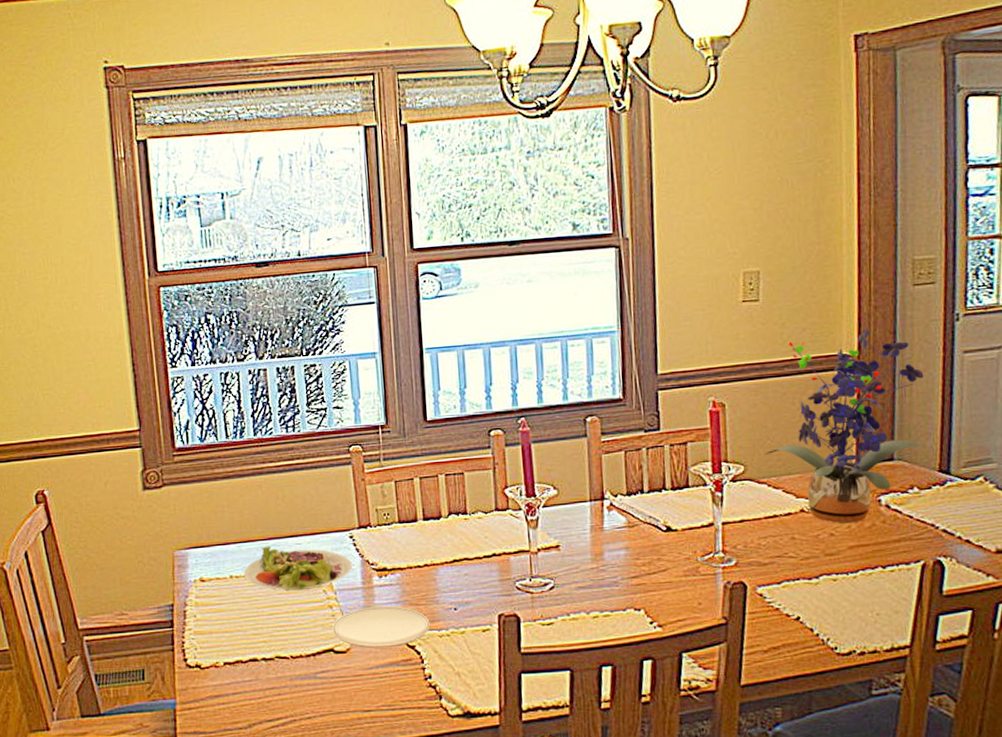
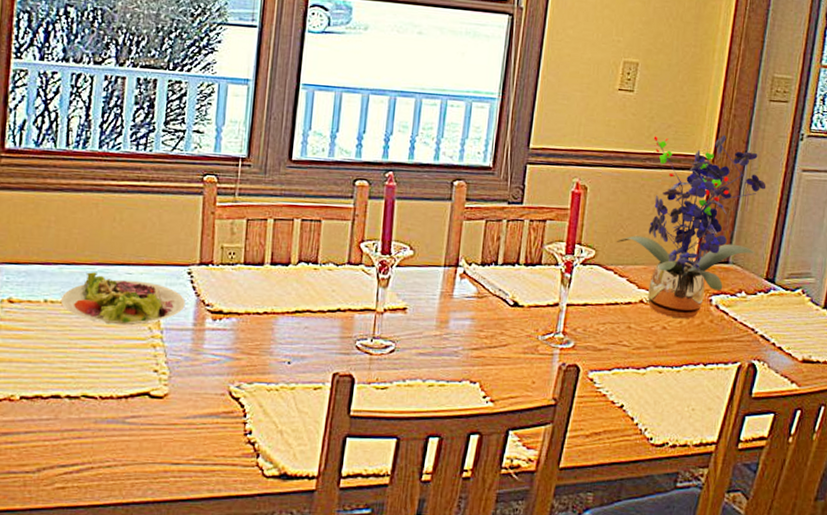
plate: present [332,605,430,649] -> none [151,351,260,398]

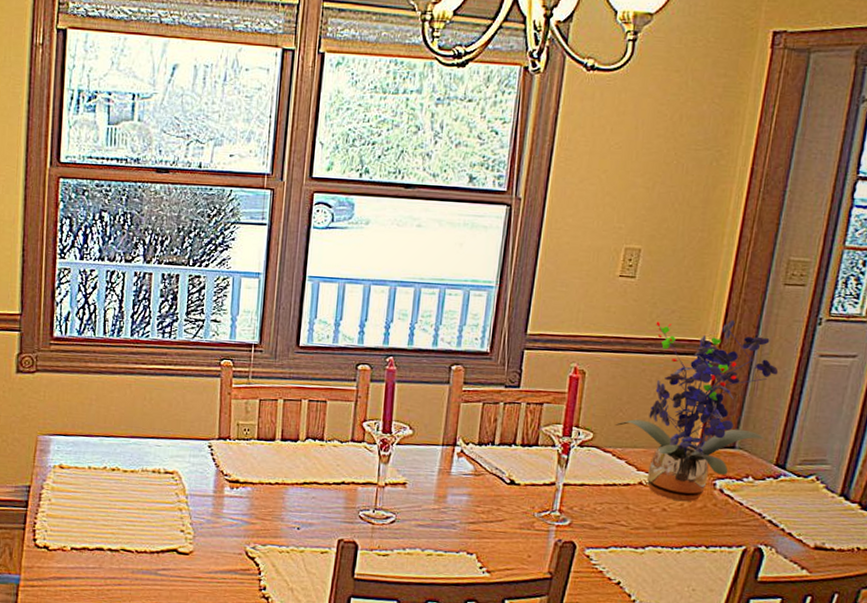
salad plate: present [60,272,186,326] -> none [101,444,207,491]

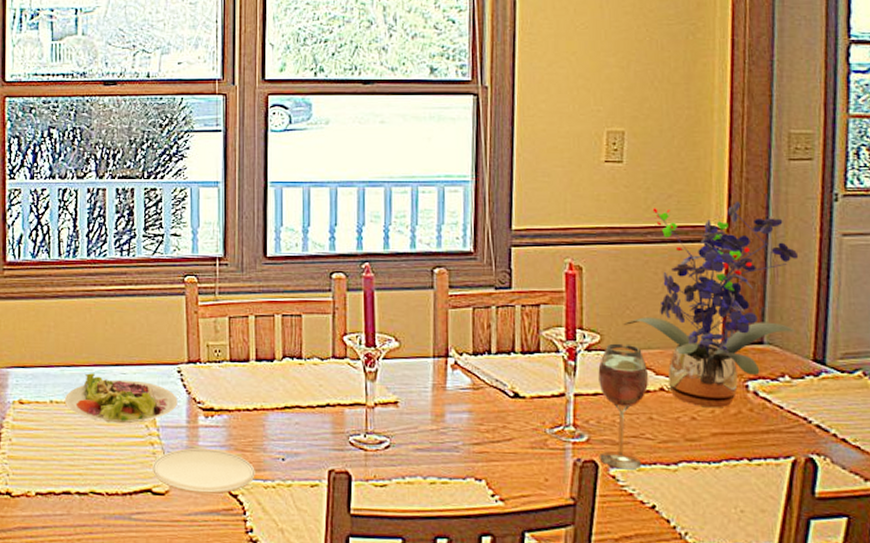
salad plate: none [101,444,207,491] -> present [64,373,178,424]
plate: none [178,515,272,556] -> present [151,448,255,495]
wineglass: none [578,441,631,551] -> present [598,343,648,470]

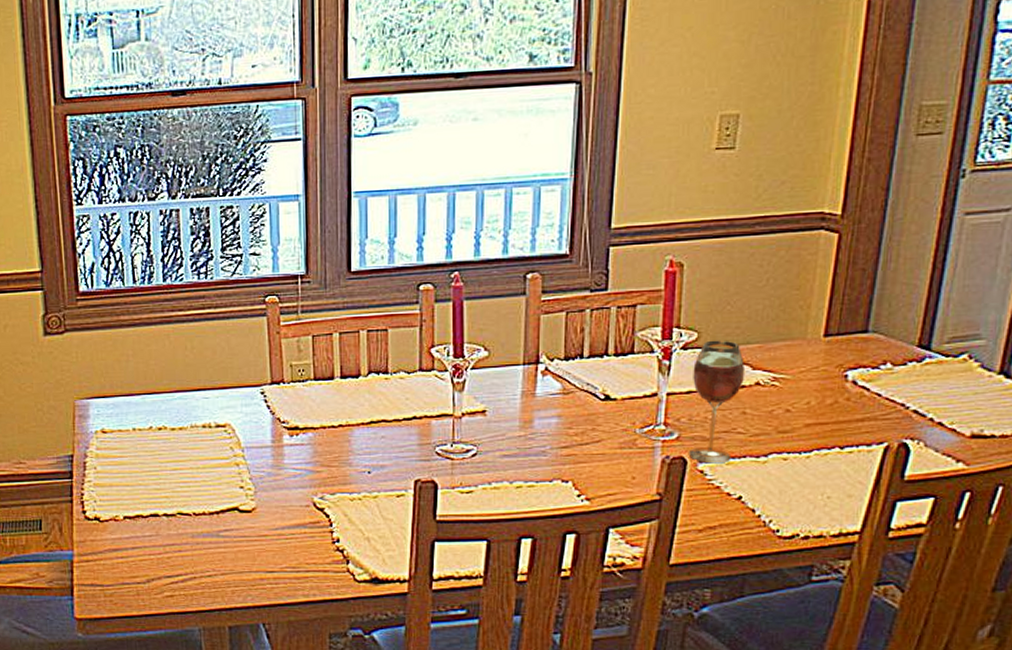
salad plate: present [64,373,178,424] -> none [147,399,262,447]
plate: present [151,448,255,495] -> none [237,465,341,509]
flower arrangement: present [623,200,799,408] -> none [722,183,916,399]

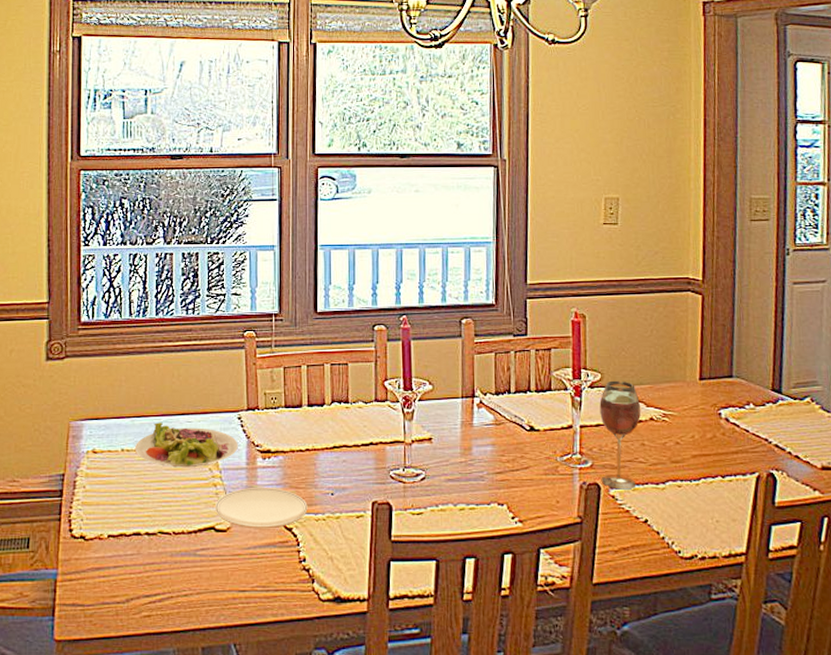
salad plate: none [147,399,262,447] -> present [134,423,238,468]
plate: none [237,465,341,509] -> present [214,487,308,529]

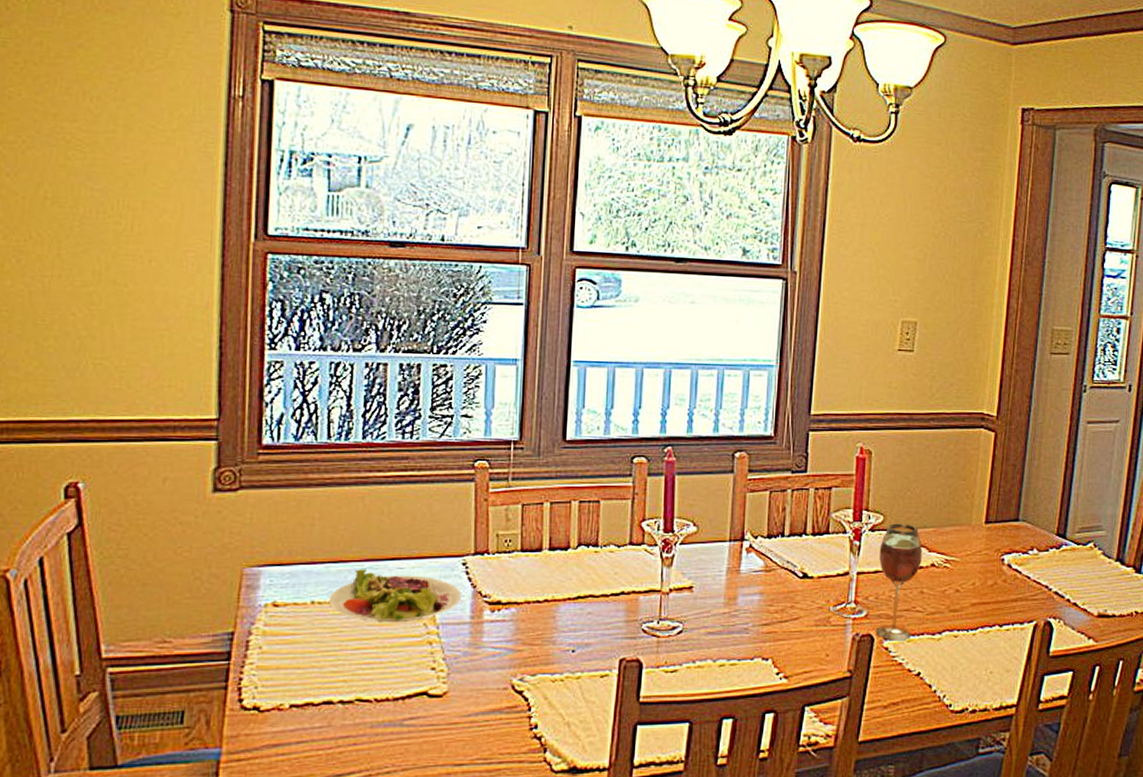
plate: present [214,487,308,529] -> none [428,644,543,693]

